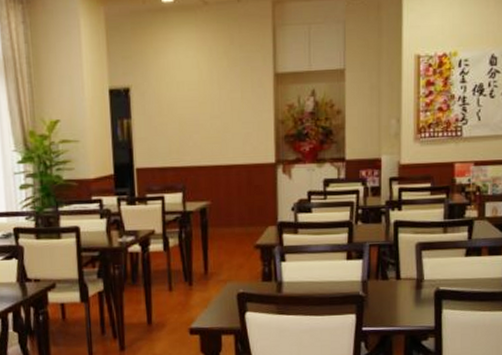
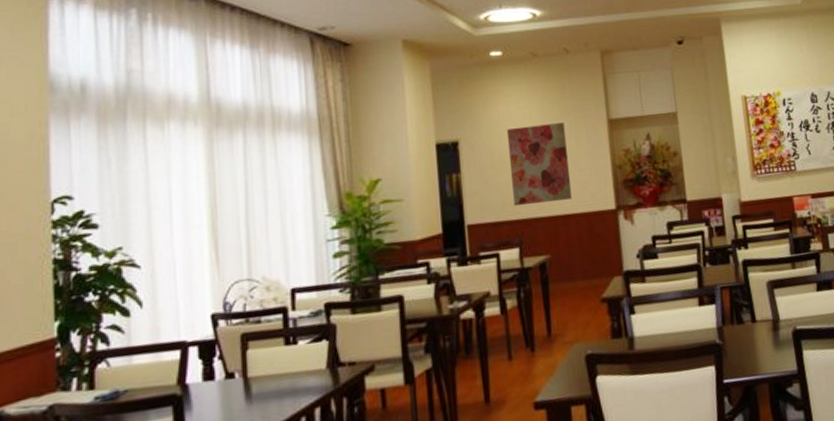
wall art: none [175,74,235,154] -> present [506,123,573,207]

